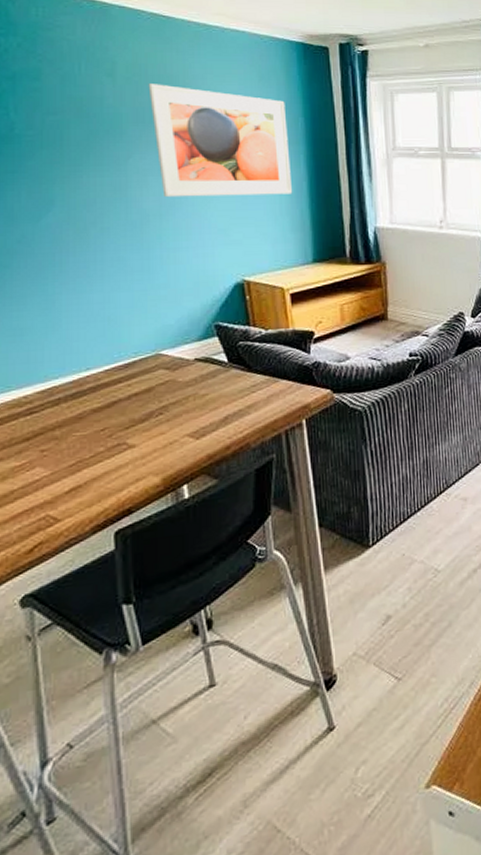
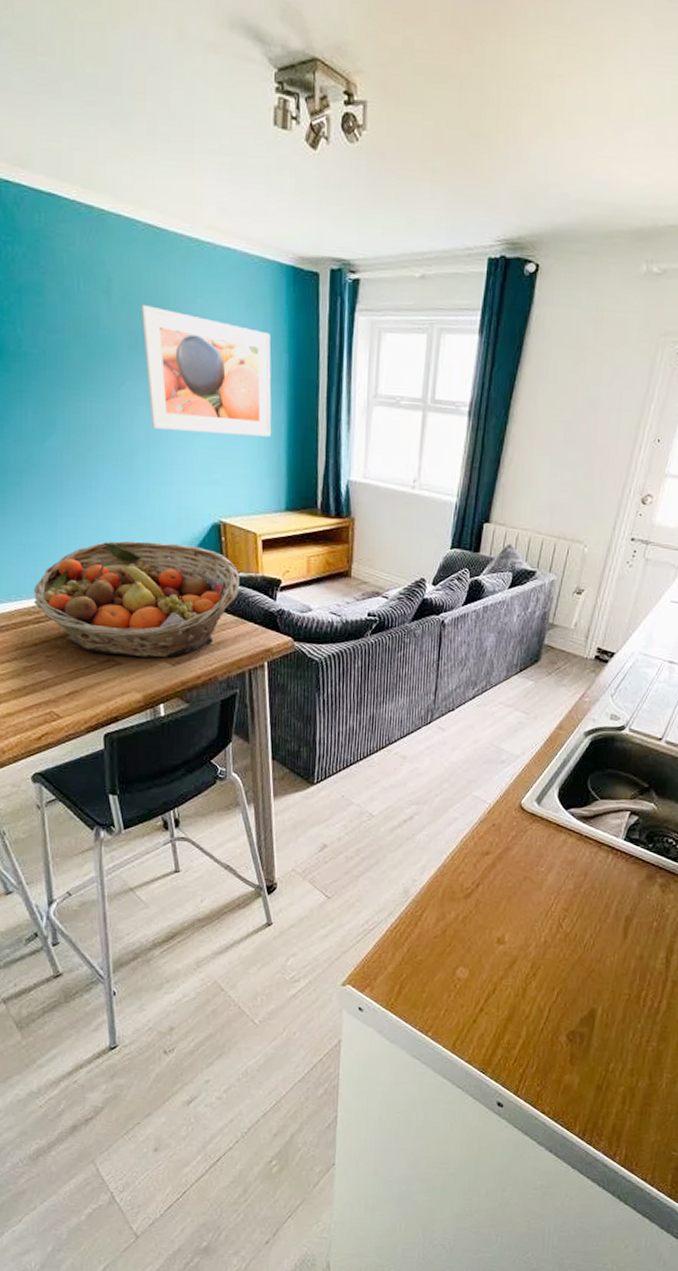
fruit basket: none [25,308,270,439] -> present [33,540,240,658]

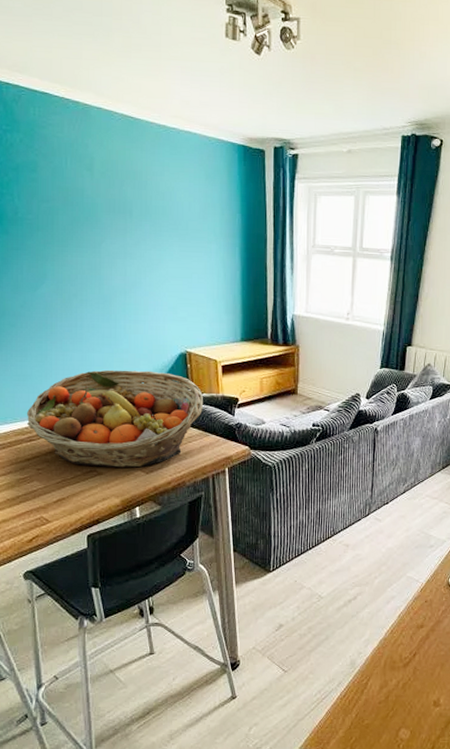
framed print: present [141,305,272,437] -> none [118,178,228,281]

